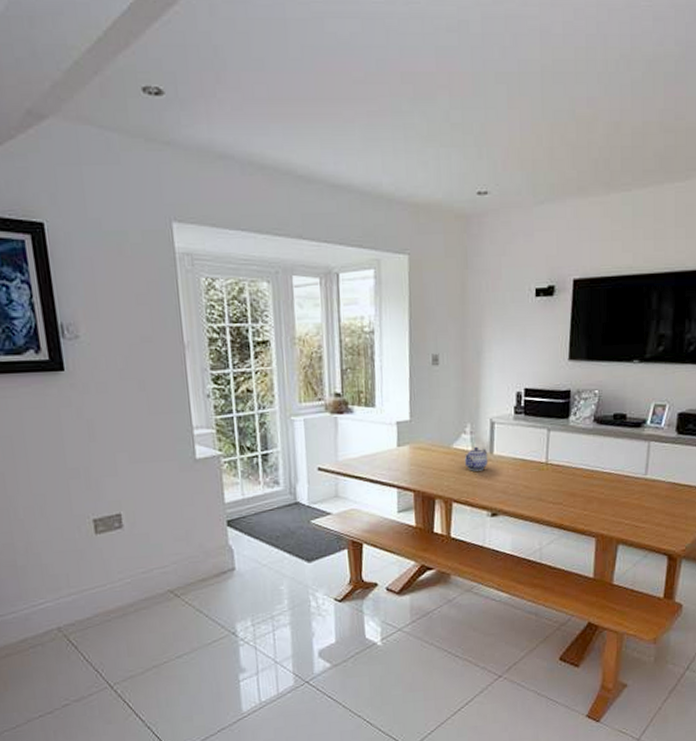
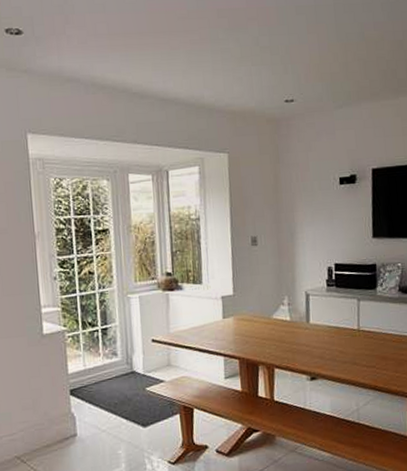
teapot: present [464,446,488,471] -> none [283,316,306,339]

